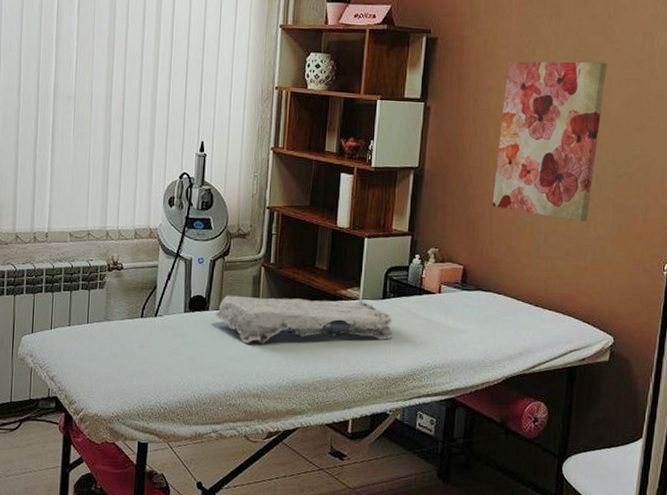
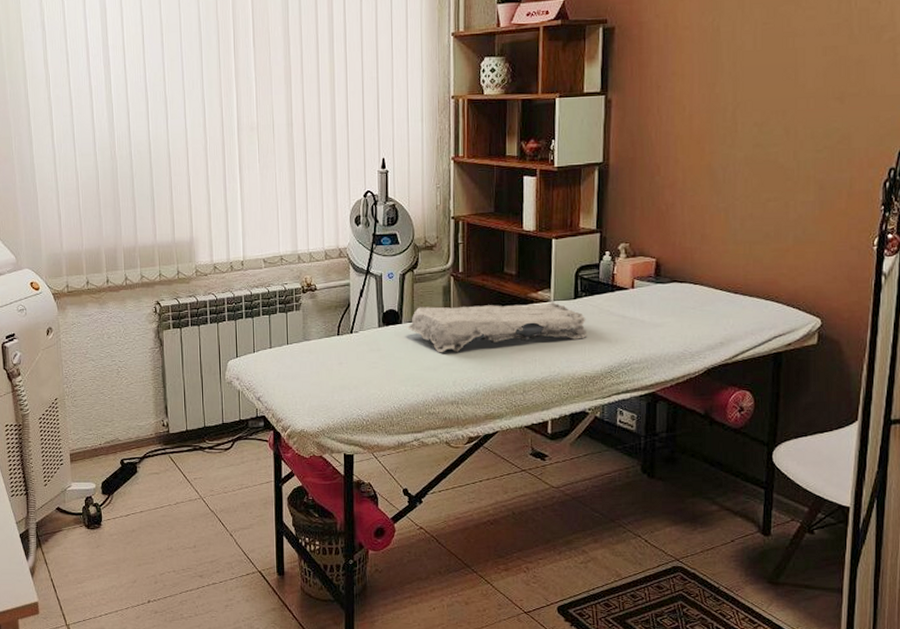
wall art: present [492,61,607,222] -> none [683,32,800,203]

